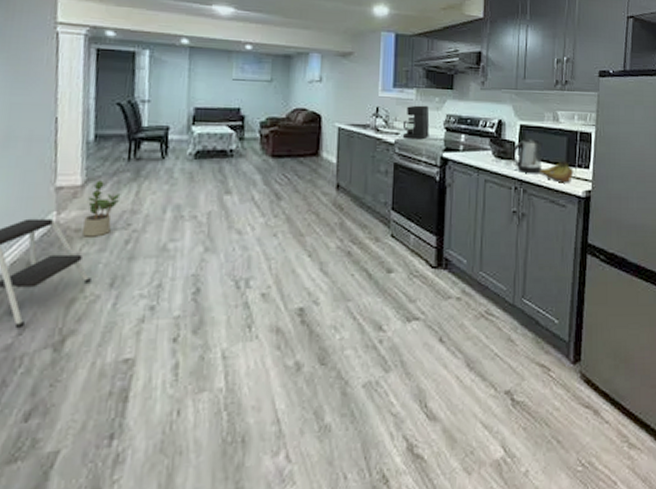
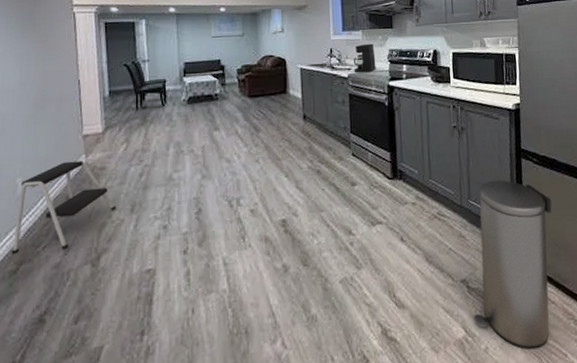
potted plant: present [81,180,121,237] -> none [105,127,133,173]
kettle: present [512,139,542,174] -> none [447,63,475,94]
pedal bin: none [516,278,616,475] -> present [474,180,552,350]
fruit: present [539,161,574,183] -> none [472,80,503,99]

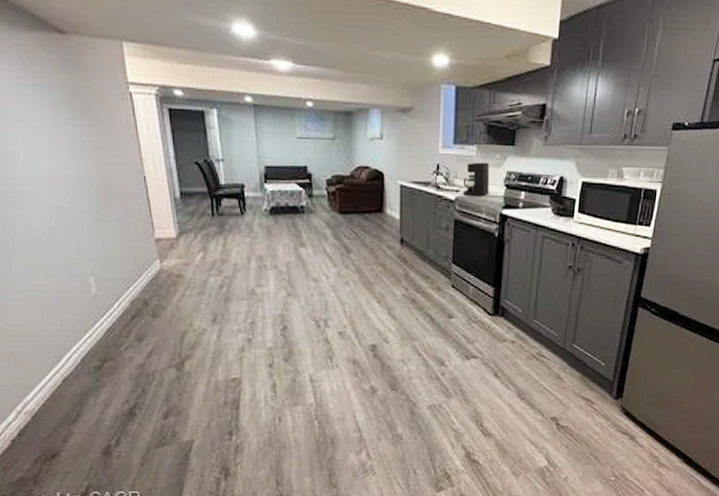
step stool: present [11,160,116,255] -> none [93,265,197,352]
pedal bin: present [474,180,552,350] -> none [558,327,662,483]

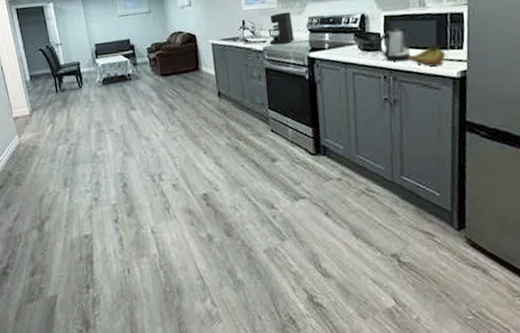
kettle: none [571,196,604,231] -> present [378,27,411,63]
fruit: none [597,218,634,240] -> present [408,44,446,67]

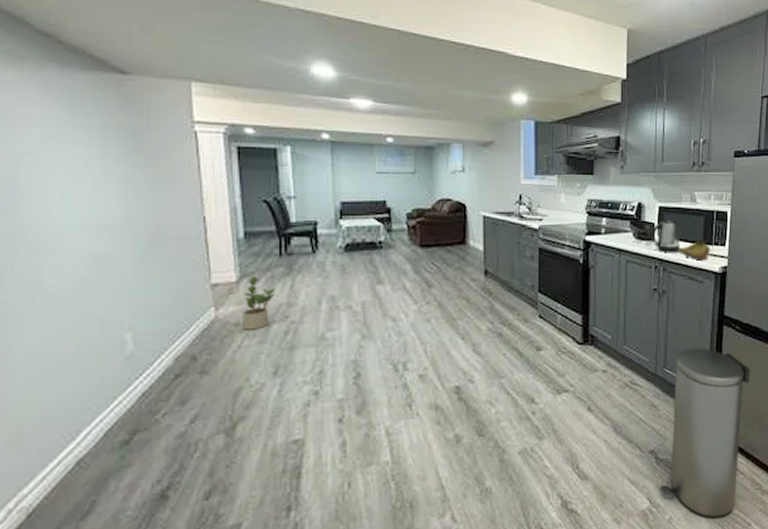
potted plant: none [36,109,57,152] -> present [241,276,276,330]
coffee maker: present [268,11,295,46] -> none [545,191,572,225]
pedal bin: none [405,155,501,323] -> present [660,348,750,520]

